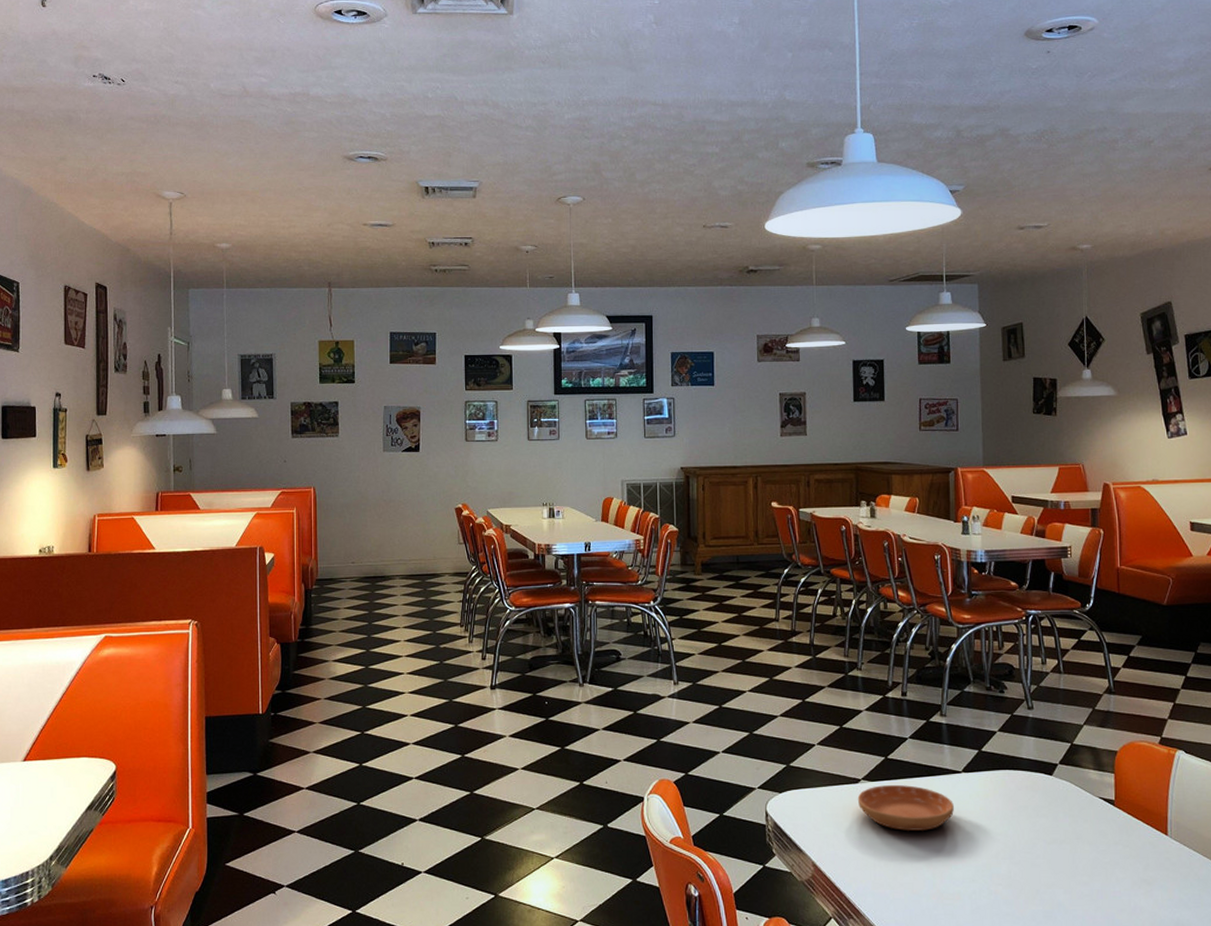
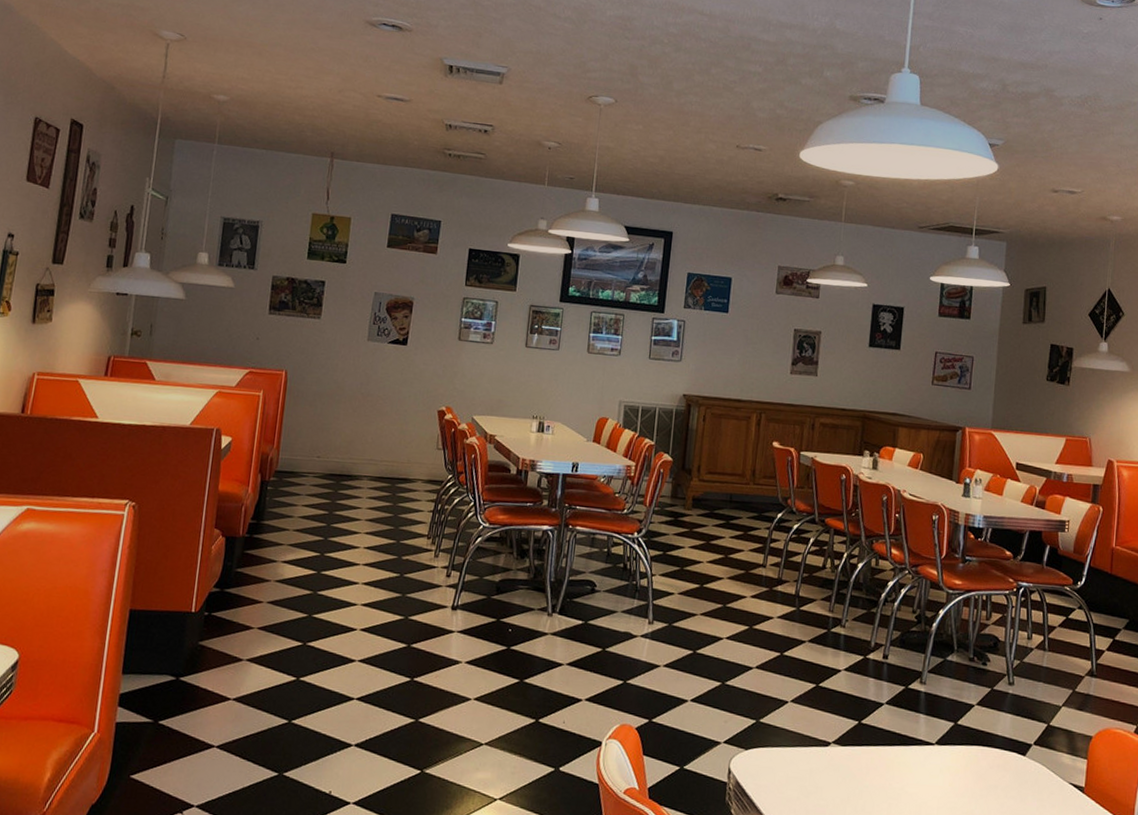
saucer: present [857,785,954,831] -> none [825,751,923,803]

